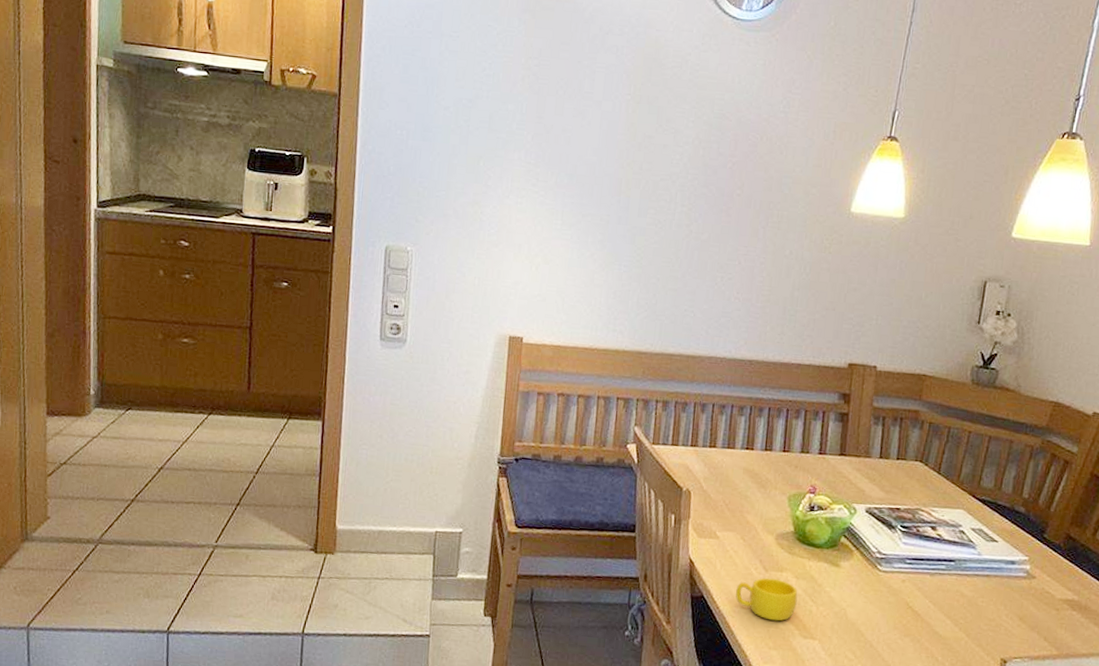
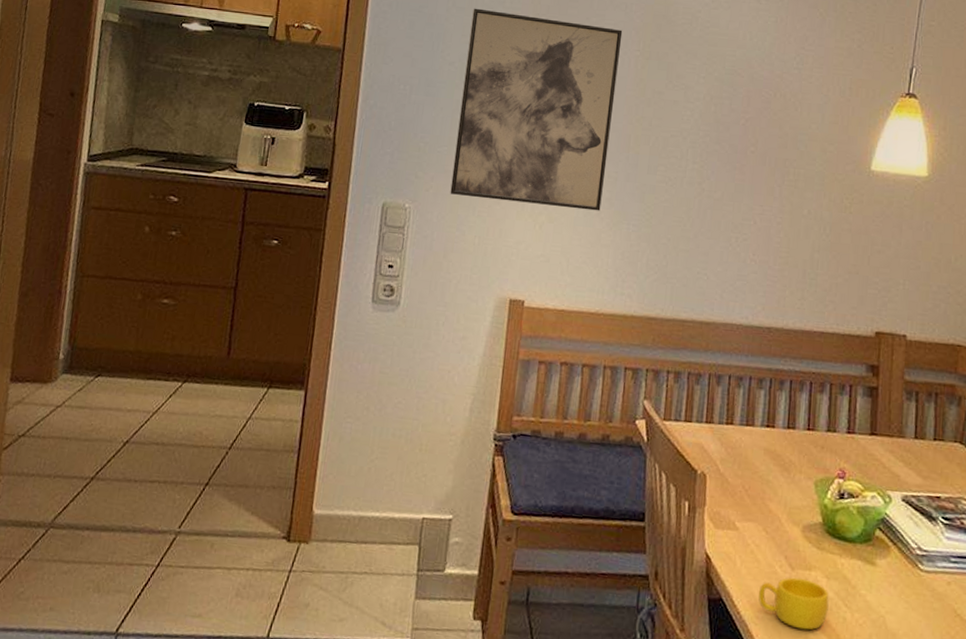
wall art: none [449,51,614,253] -> present [450,8,623,211]

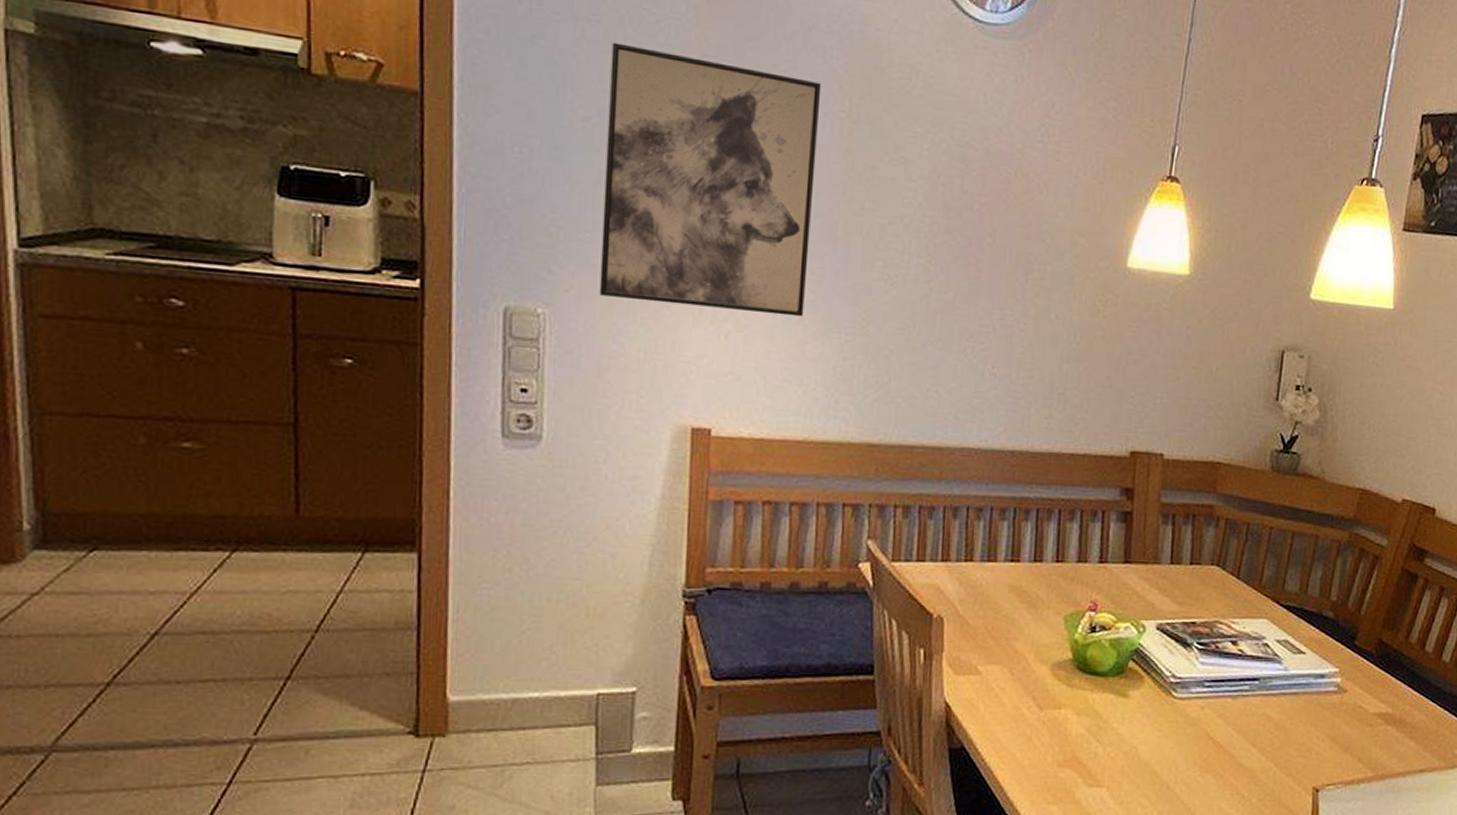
cup: present [758,577,829,630] -> none [1004,718,1080,769]

